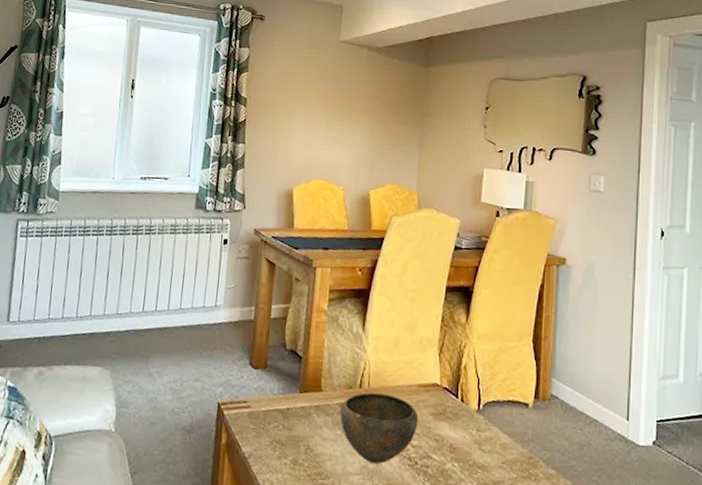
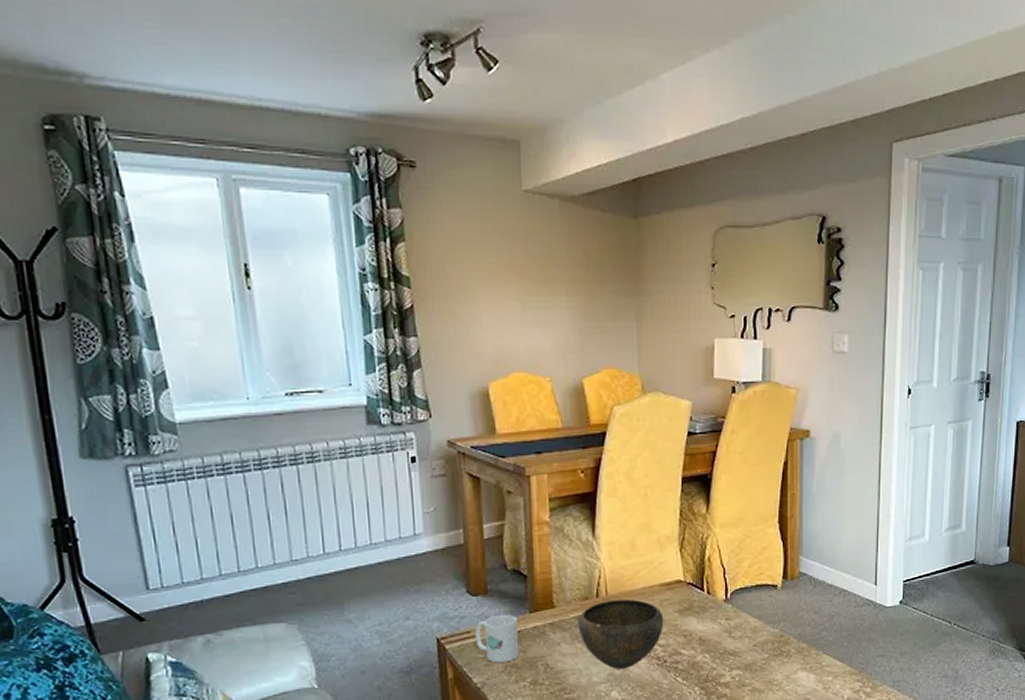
mug: none [250,390,289,437] -> present [475,614,520,663]

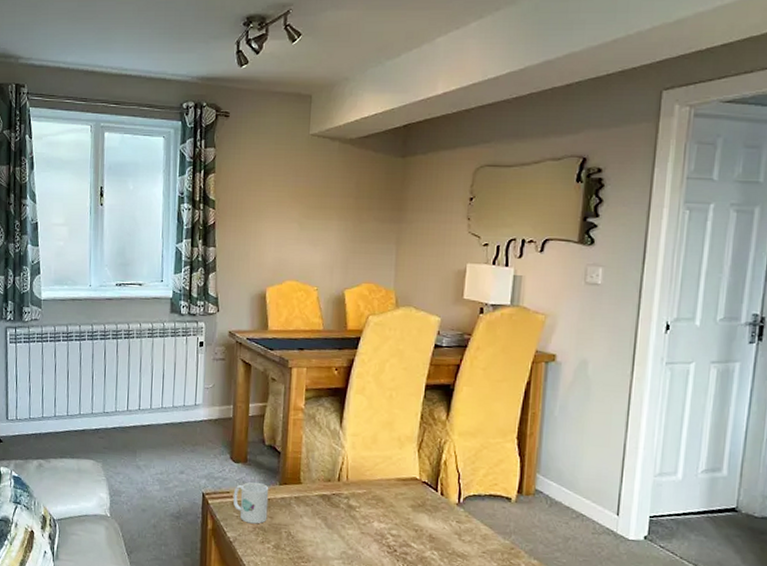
bowl: present [578,599,664,669] -> none [319,485,398,550]

